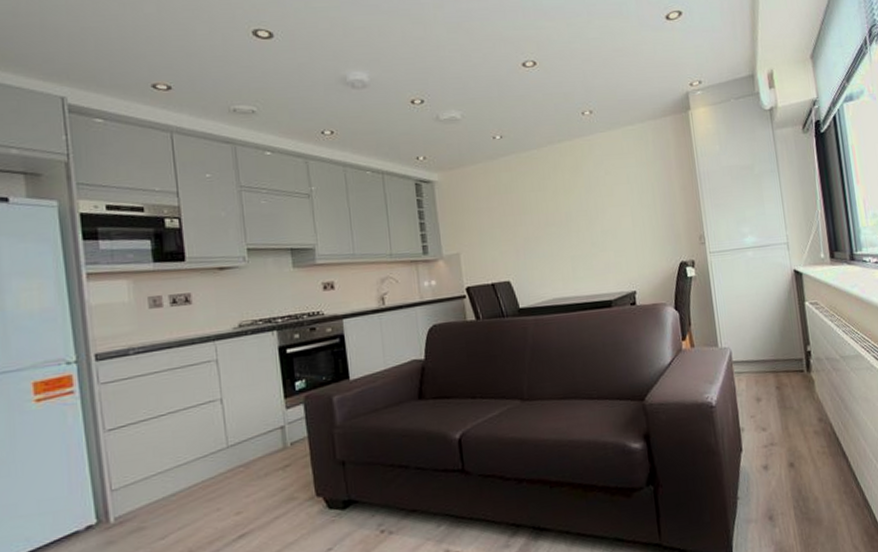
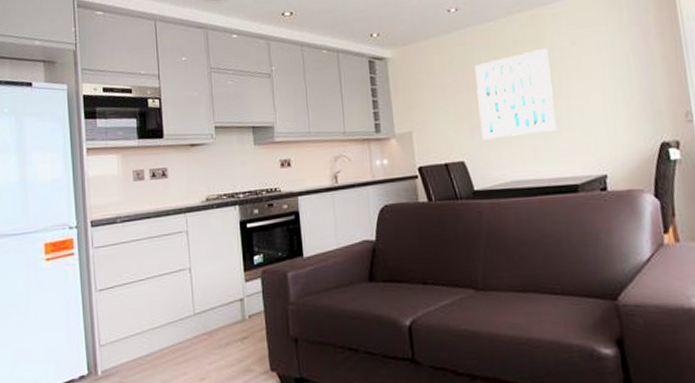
wall art: none [519,176,593,261] -> present [474,47,557,140]

